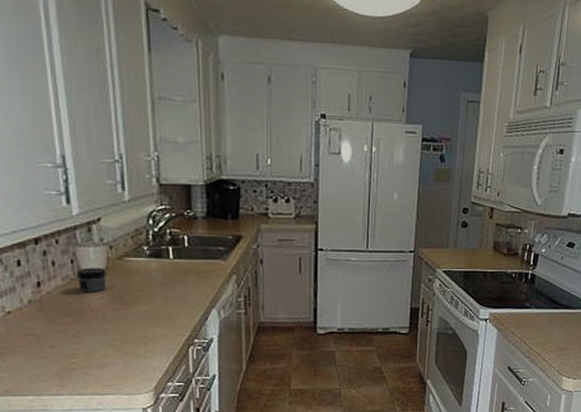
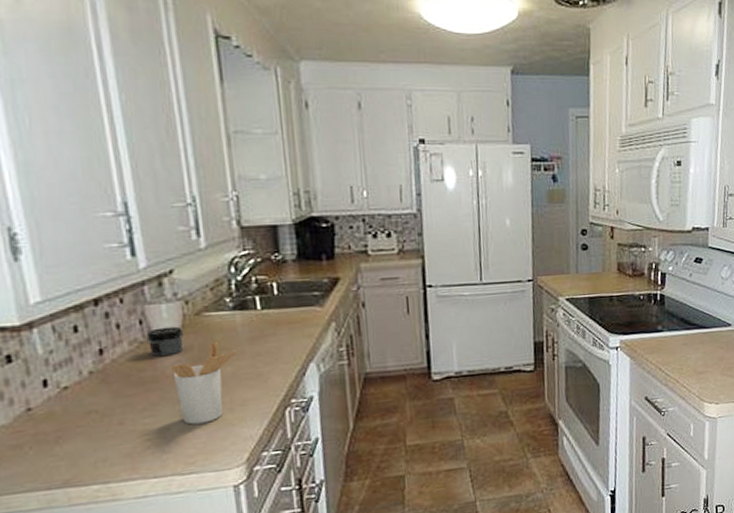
utensil holder: none [96,283,151,353] -> present [172,341,237,425]

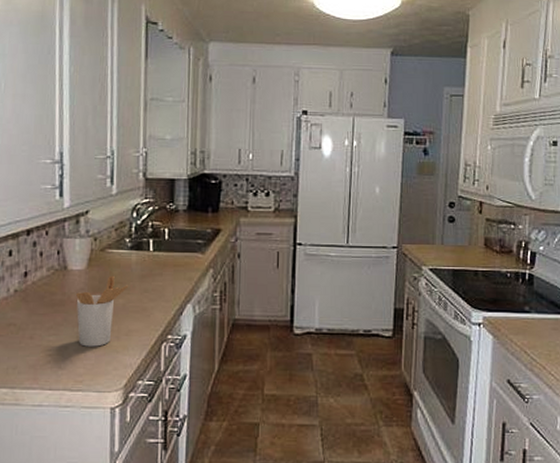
jar: present [146,326,184,357] -> none [60,259,89,284]

